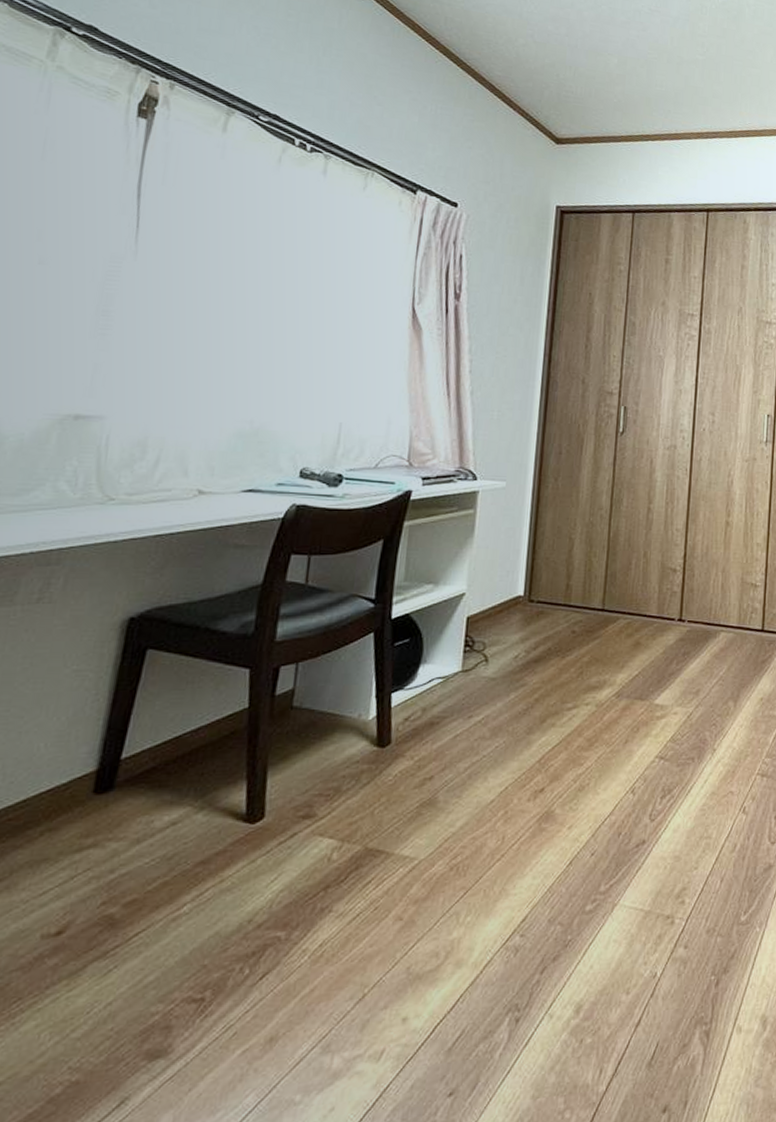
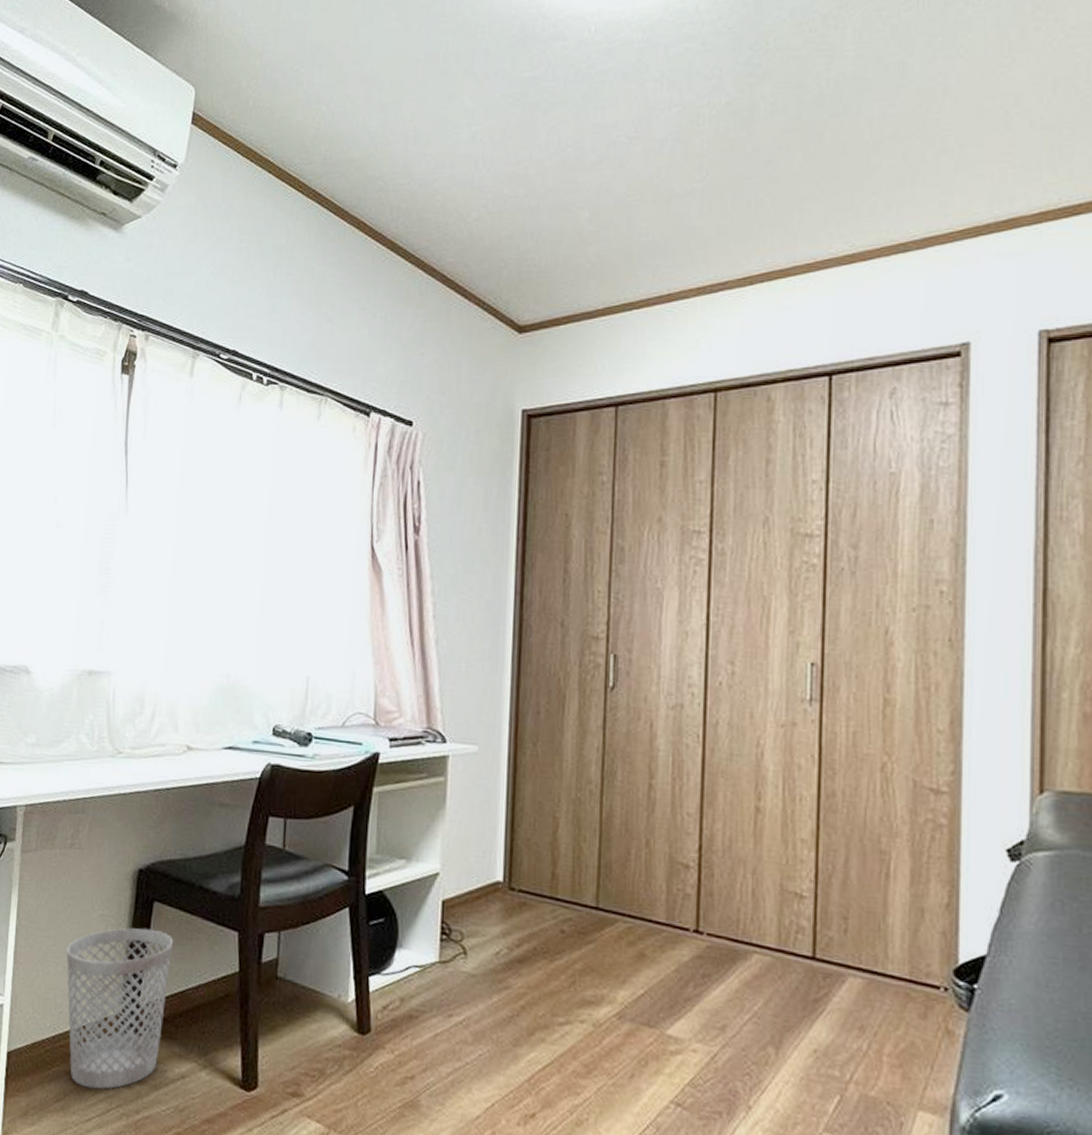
wastebasket: none [20,678,170,859] -> present [66,928,174,1090]

